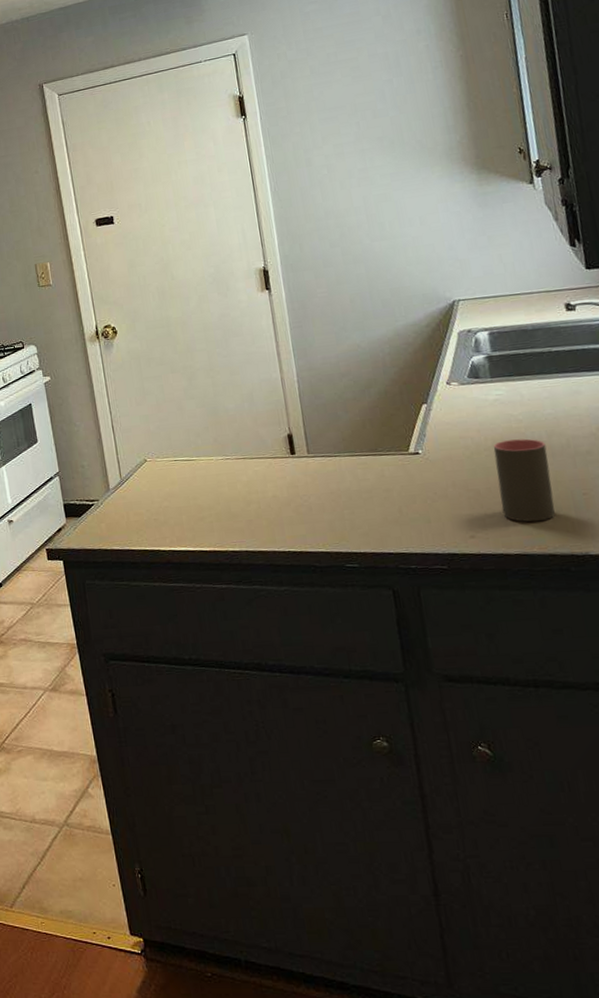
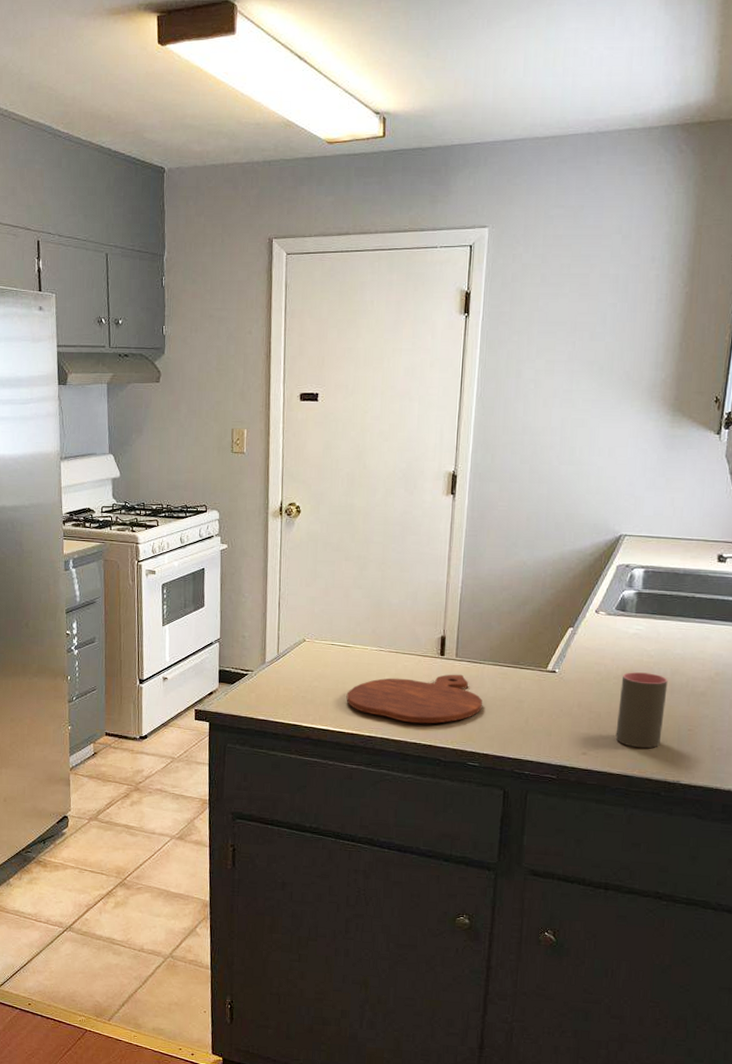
cutting board: none [200,471,348,531] -> present [346,674,482,724]

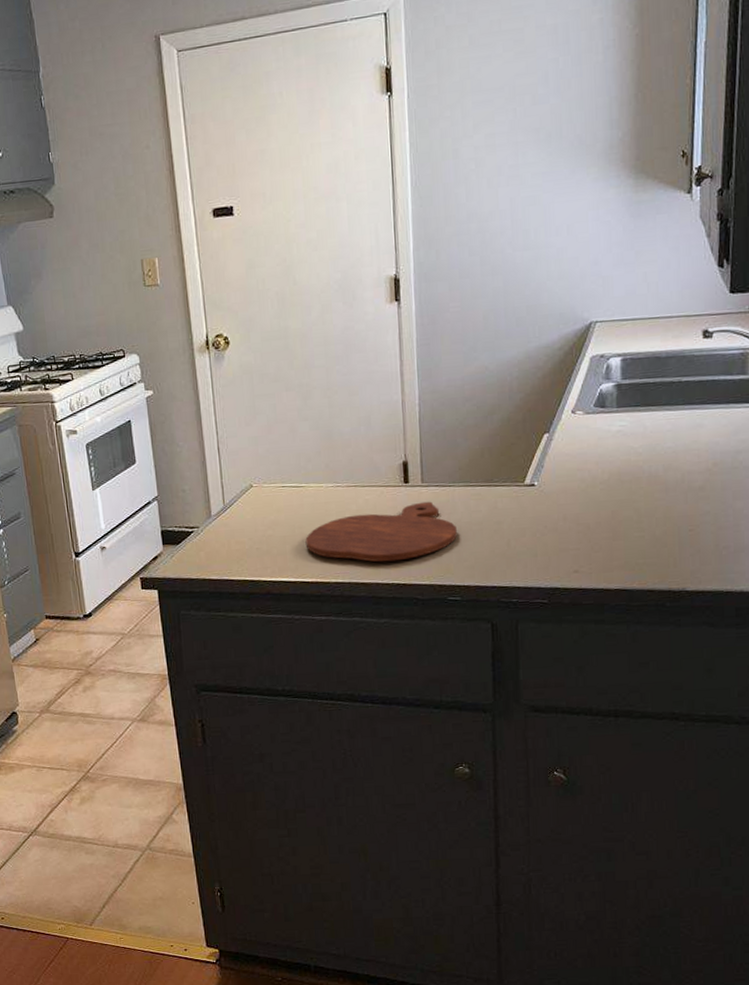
cup: present [615,672,668,749] -> none [608,472,661,558]

